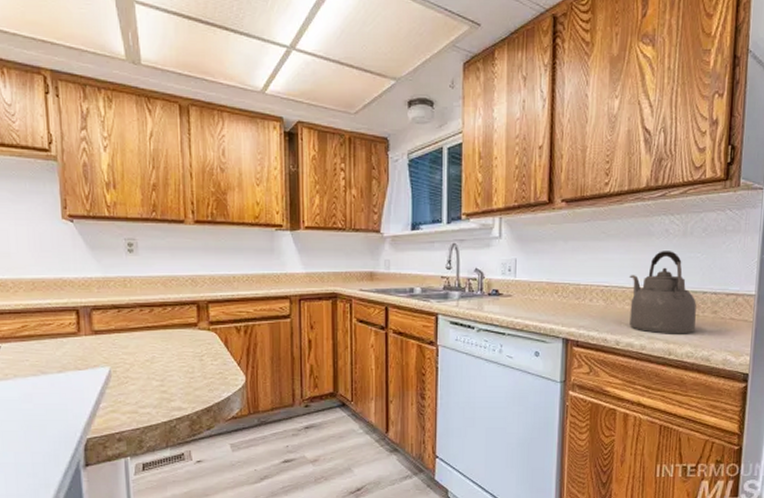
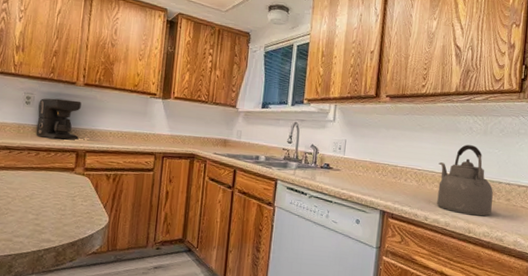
coffee maker: none [144,242,197,290] -> present [36,98,81,140]

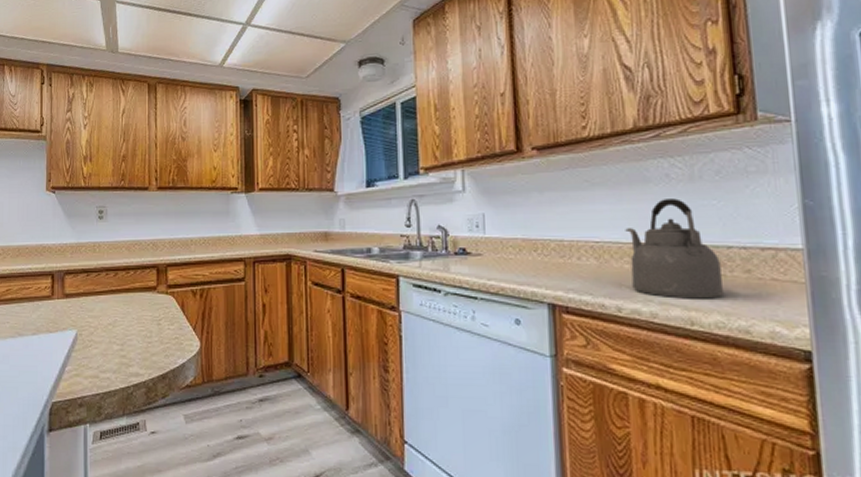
coffee maker: present [36,98,81,140] -> none [112,208,158,255]

